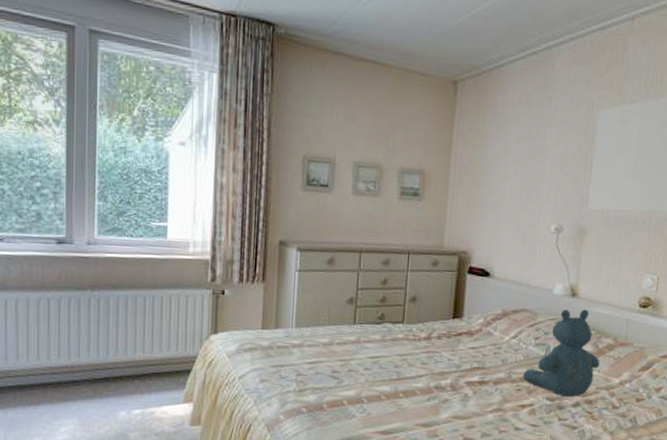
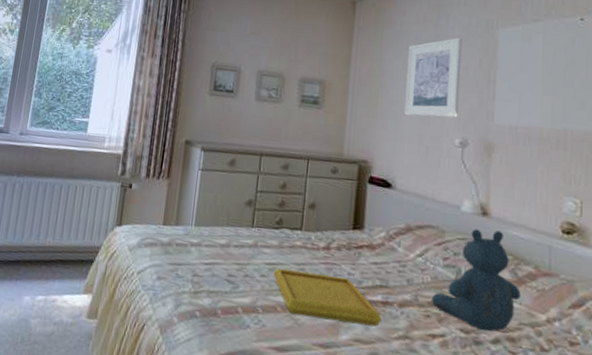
serving tray: none [376,361,478,404] -> present [273,268,382,327]
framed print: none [504,120,563,205] -> present [404,37,462,118]

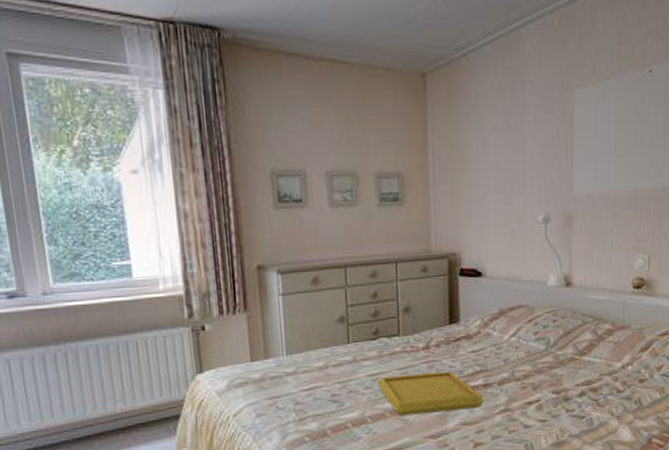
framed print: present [404,37,462,118] -> none [487,104,540,199]
teddy bear: present [432,229,521,332] -> none [527,297,601,389]

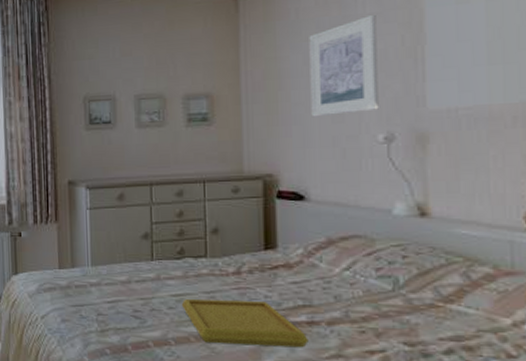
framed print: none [487,104,540,199] -> present [309,14,379,118]

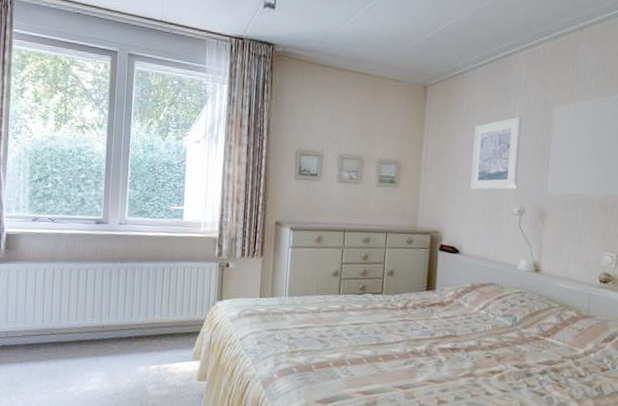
serving tray: present [181,299,309,348] -> none [358,328,451,369]

